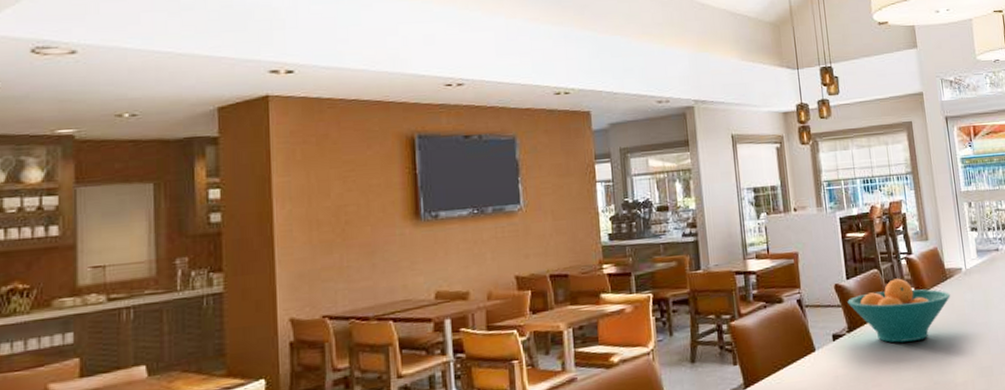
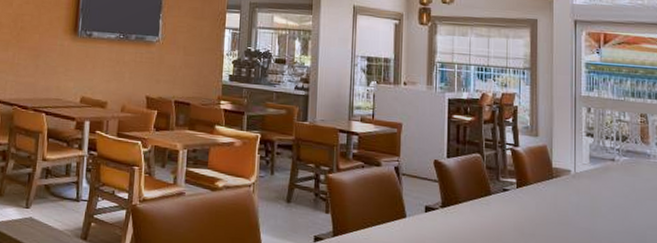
fruit bowl: present [847,278,951,343] -> none [445,166,555,231]

